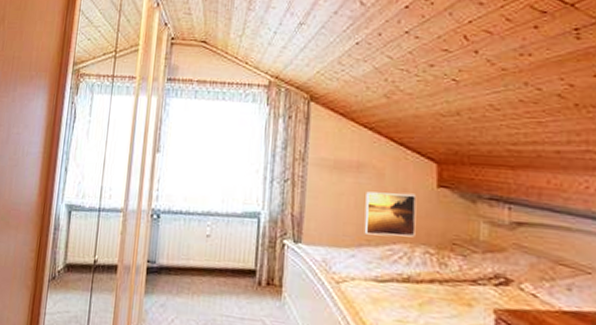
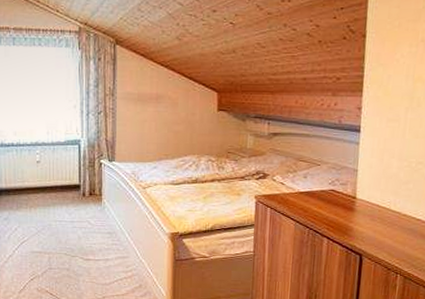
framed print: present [364,191,417,237] -> none [163,117,202,151]

